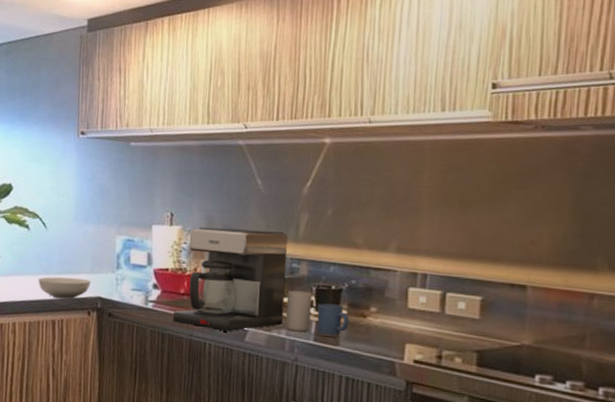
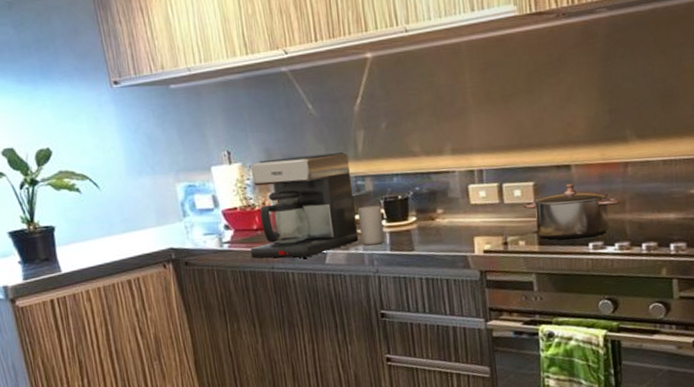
bowl: present [38,277,91,300] -> none [103,232,160,258]
mug: present [317,303,350,338] -> none [387,212,421,245]
cooking pot: none [465,305,581,369] -> present [523,183,622,240]

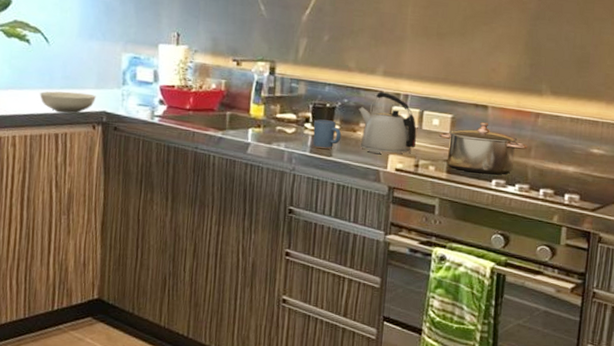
bowl: none [103,232,160,258] -> present [40,91,96,114]
coffee maker: present [250,152,359,260] -> none [179,47,288,145]
cup: present [357,205,385,246] -> none [285,107,309,145]
mug: none [387,212,421,245] -> present [313,119,342,150]
kettle: none [433,171,500,239] -> present [358,91,417,154]

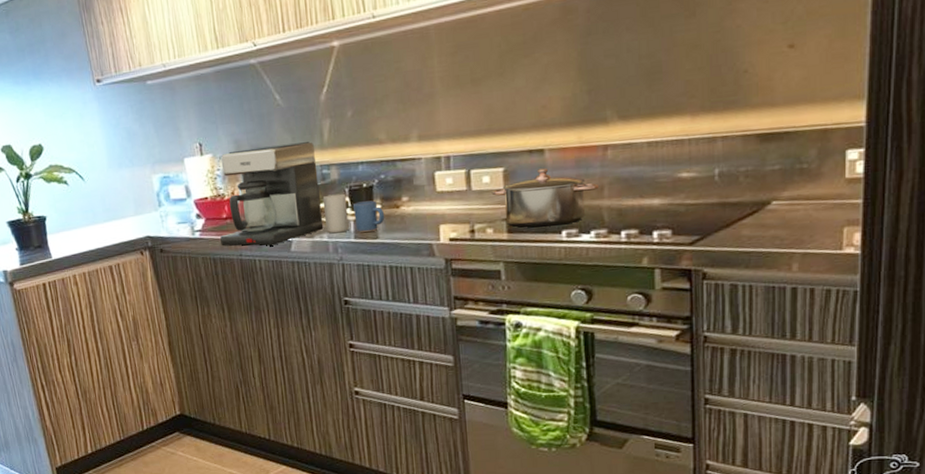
bowl: present [40,91,96,114] -> none [87,221,138,246]
coffee maker: none [179,47,288,145] -> present [220,142,324,247]
cup: none [285,107,309,145] -> present [322,193,349,234]
kettle: present [358,91,417,154] -> none [398,158,467,227]

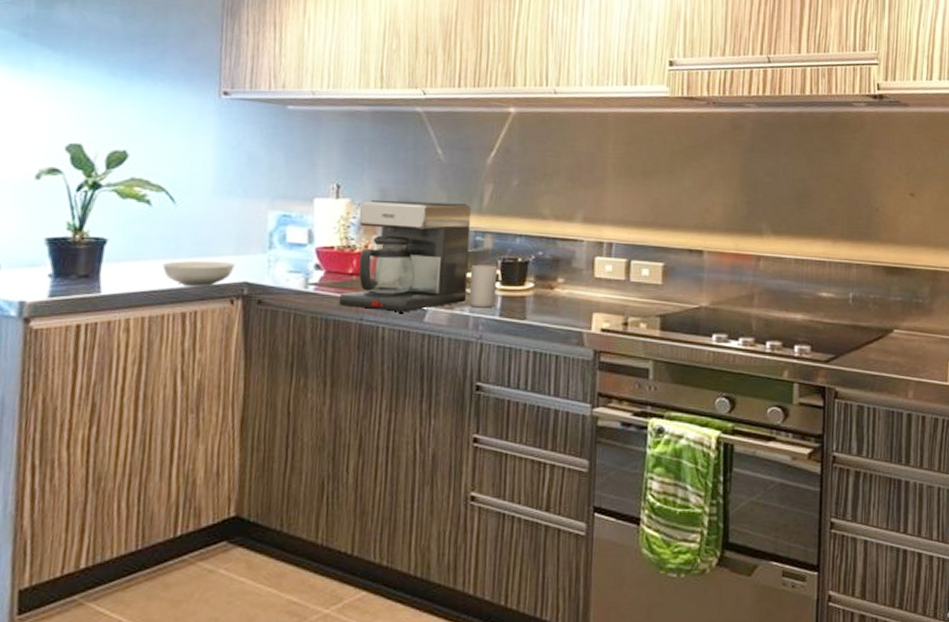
bowl: none [87,221,138,246] -> present [162,260,235,287]
mug: present [352,200,385,233] -> none [502,276,537,312]
cooking pot: present [491,168,600,228] -> none [649,269,751,329]

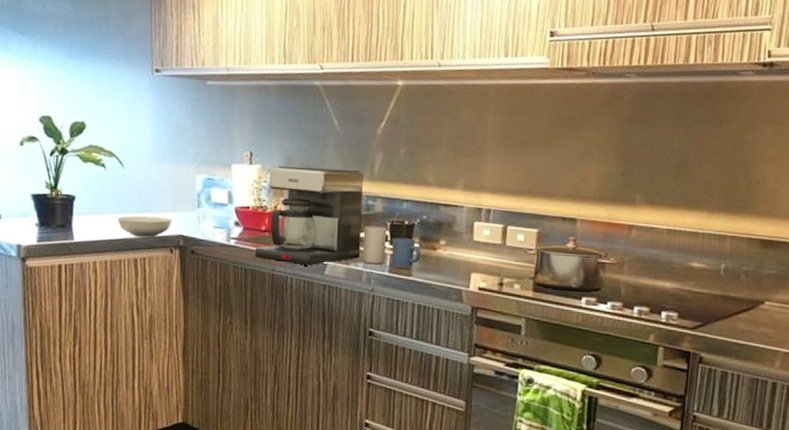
mug: none [502,276,537,312] -> present [391,237,422,269]
cooking pot: none [649,269,751,329] -> present [523,236,621,292]

